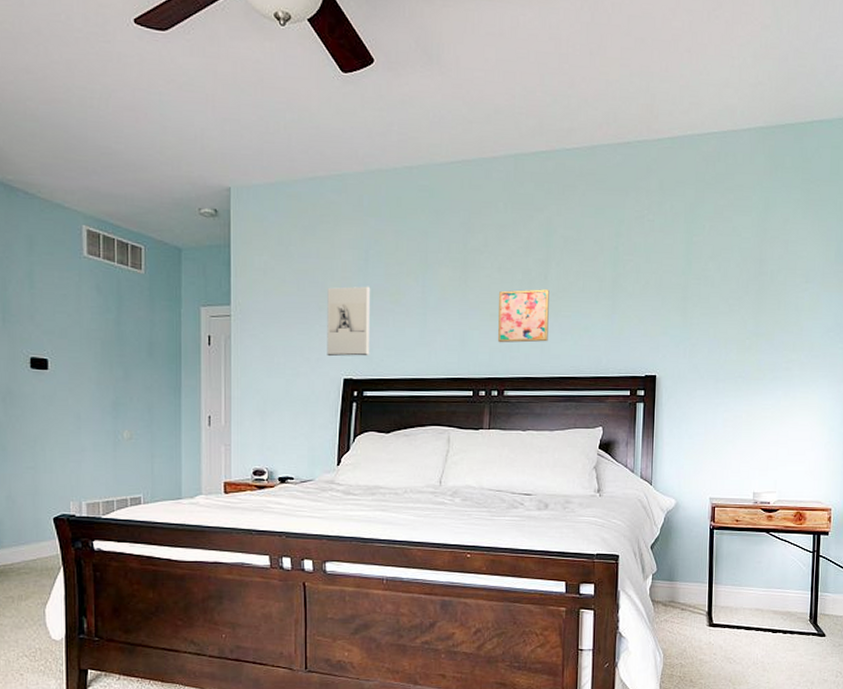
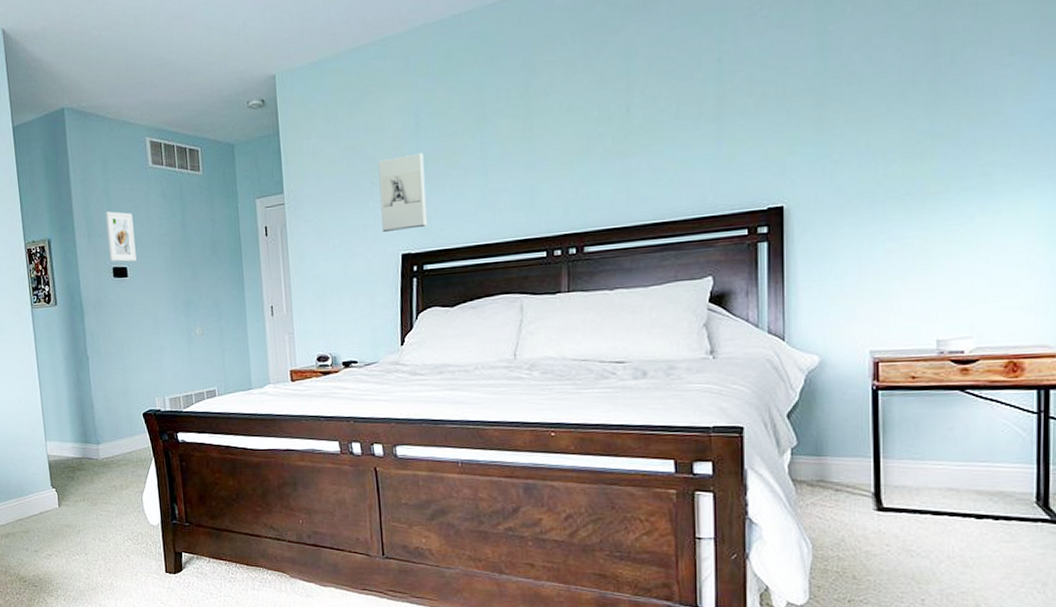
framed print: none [26,296,60,355] -> present [105,211,137,262]
wall art: present [498,289,549,343] -> none [571,123,635,194]

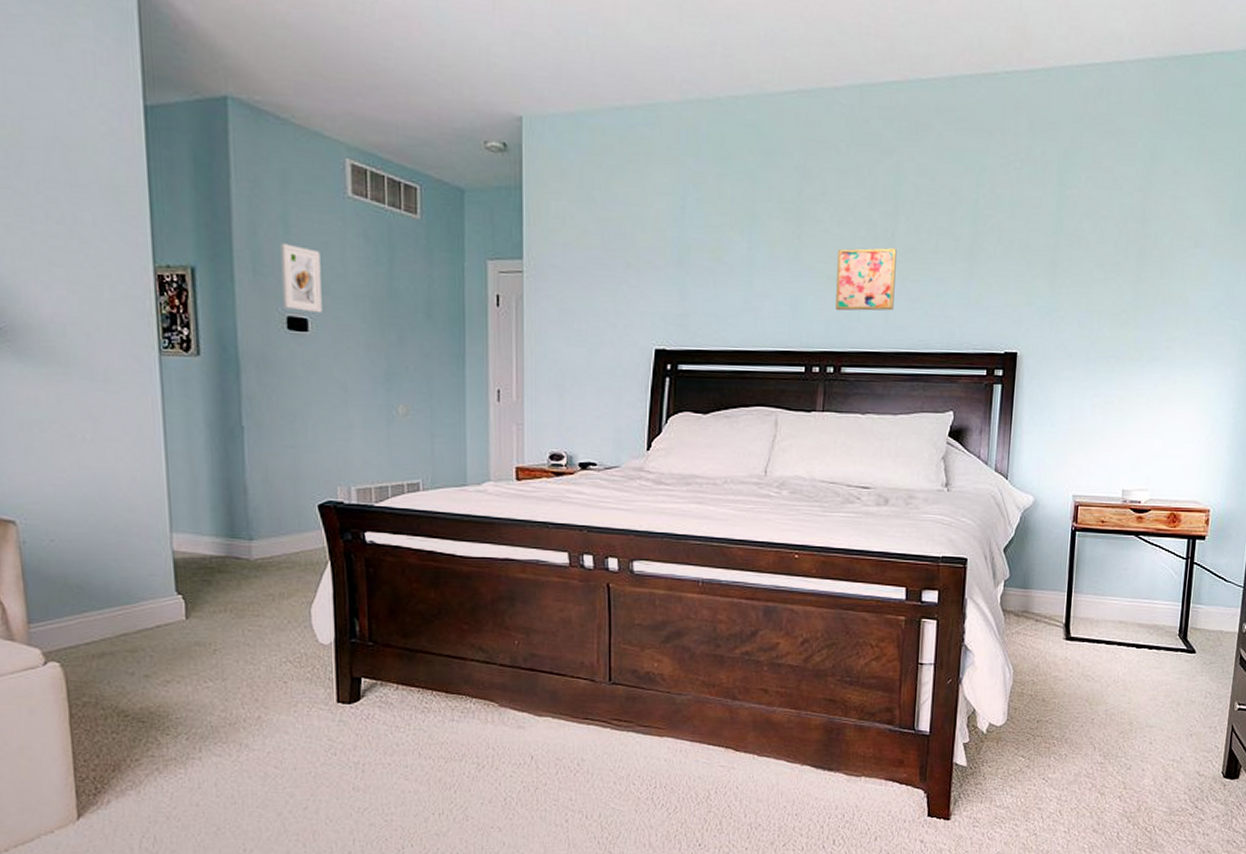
wall sculpture: present [378,152,428,233] -> none [636,239,688,324]
wall art: none [571,123,635,194] -> present [836,248,897,311]

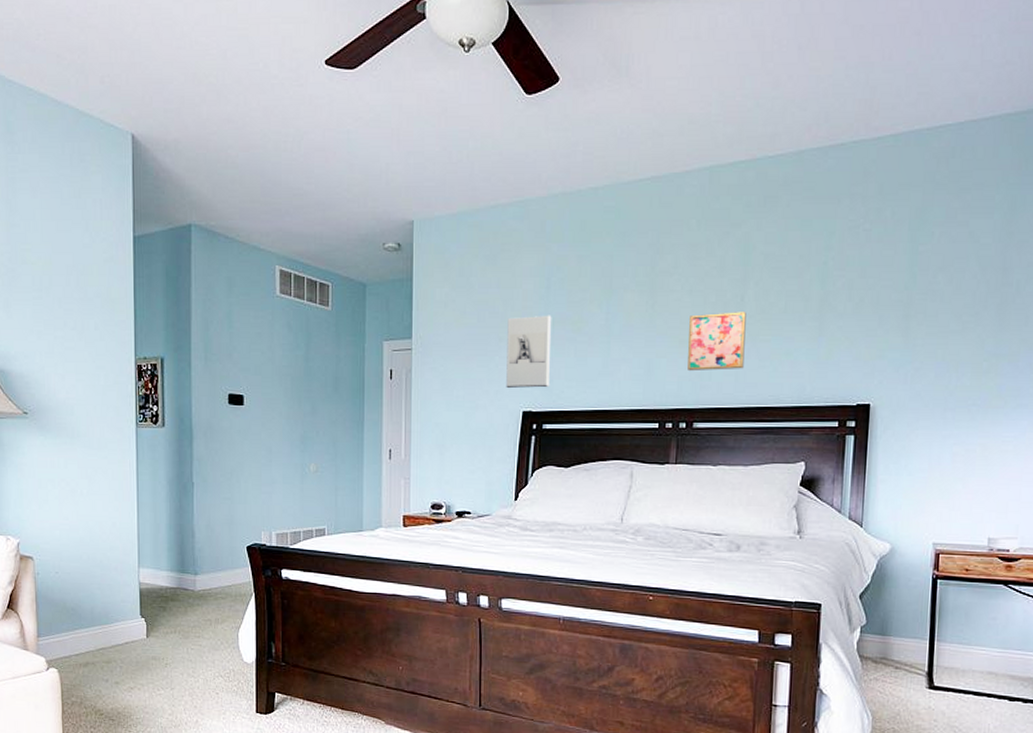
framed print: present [280,243,322,314] -> none [225,336,255,391]
wall sculpture: none [636,239,688,324] -> present [506,315,552,389]

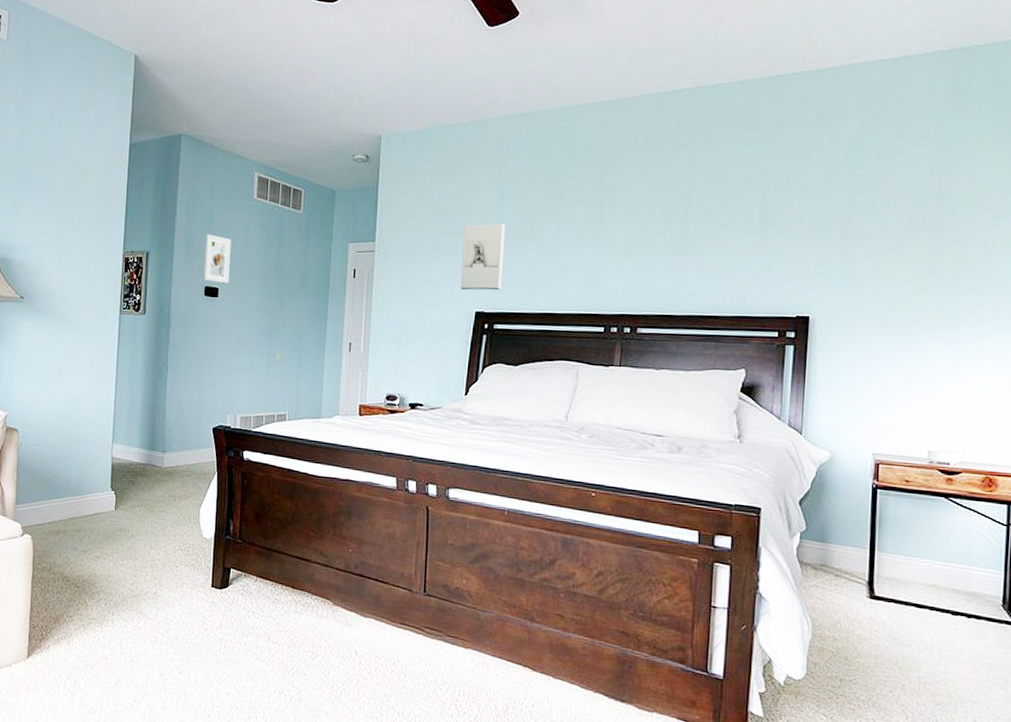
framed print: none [225,336,255,391] -> present [203,234,232,284]
wall art: present [688,312,746,372] -> none [633,226,690,280]

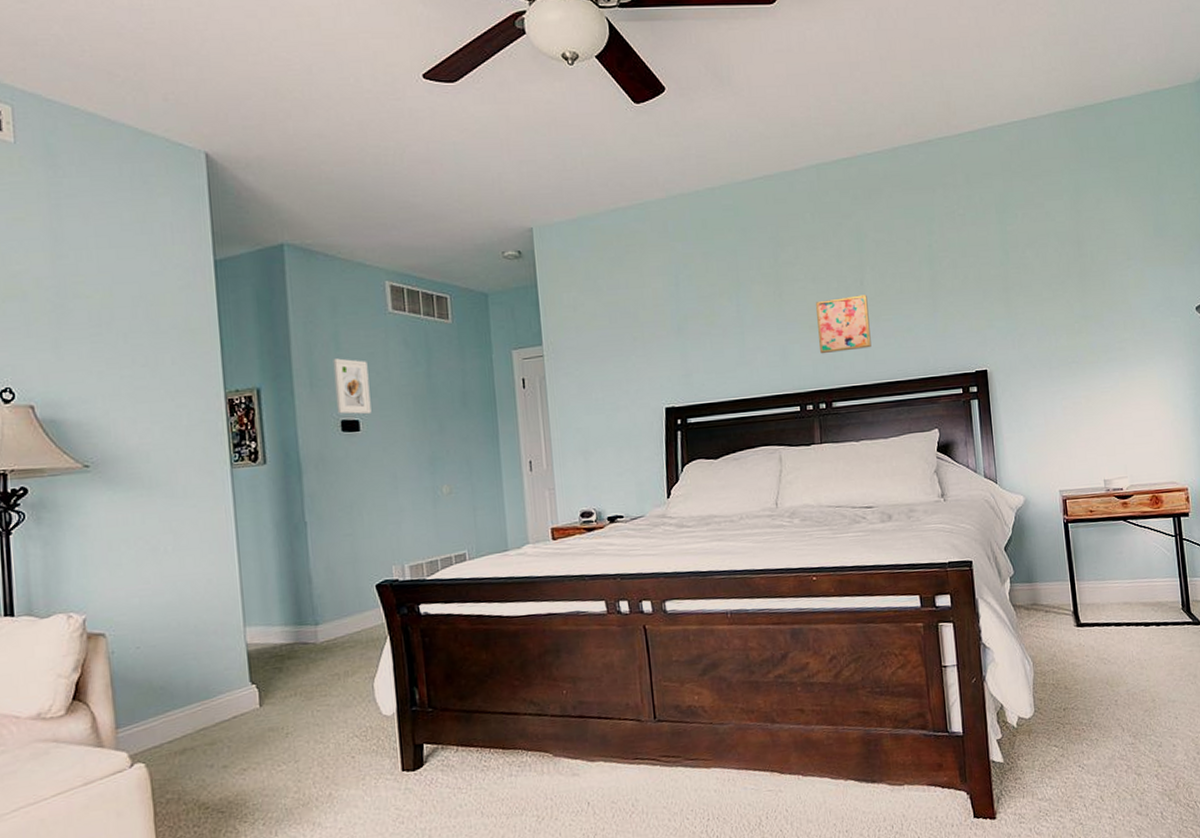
wall sculpture: present [461,223,506,291] -> none [640,311,690,387]
wall art: none [633,226,690,280] -> present [816,295,872,354]

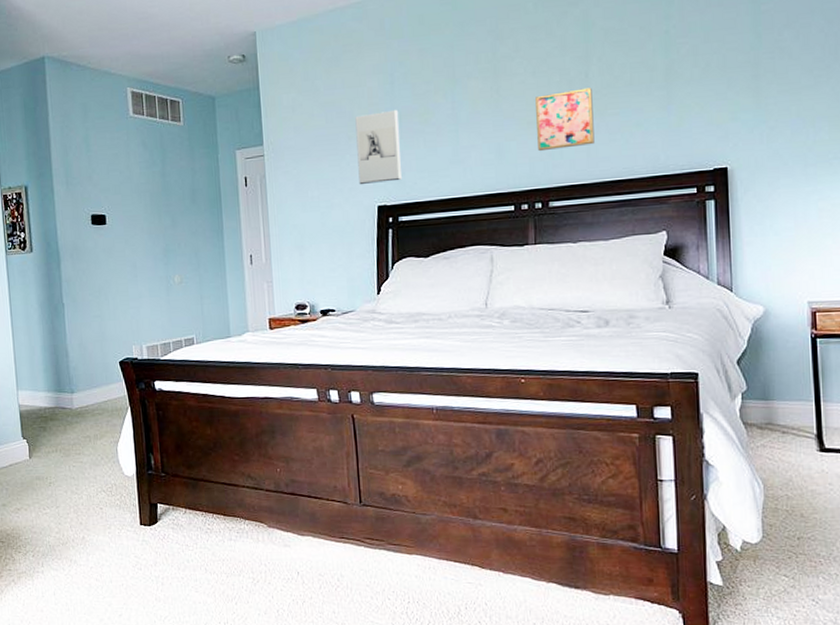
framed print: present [333,358,372,415] -> none [84,159,116,210]
wall sculpture: none [640,311,690,387] -> present [355,109,403,185]

